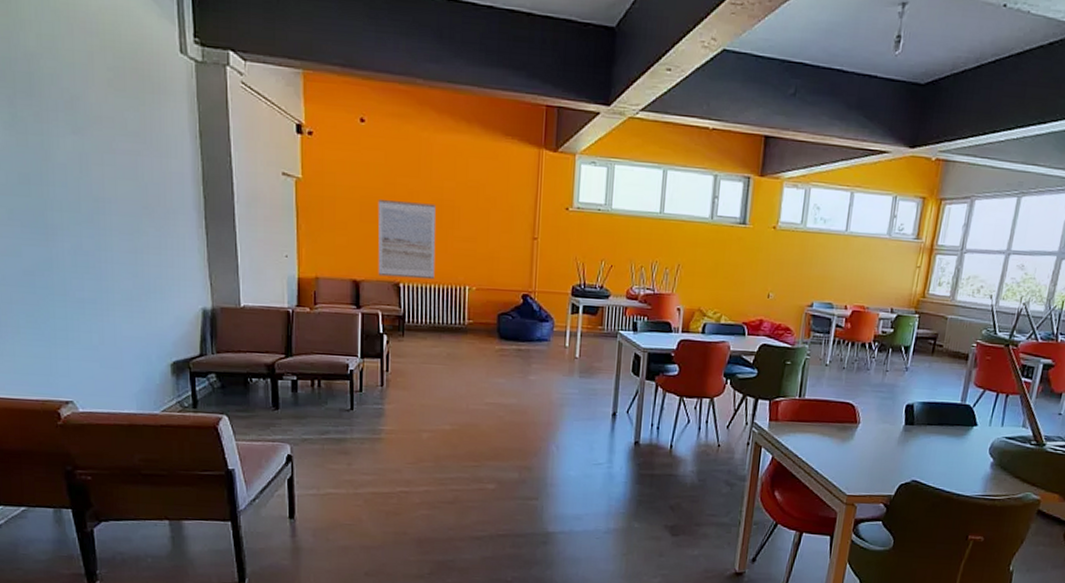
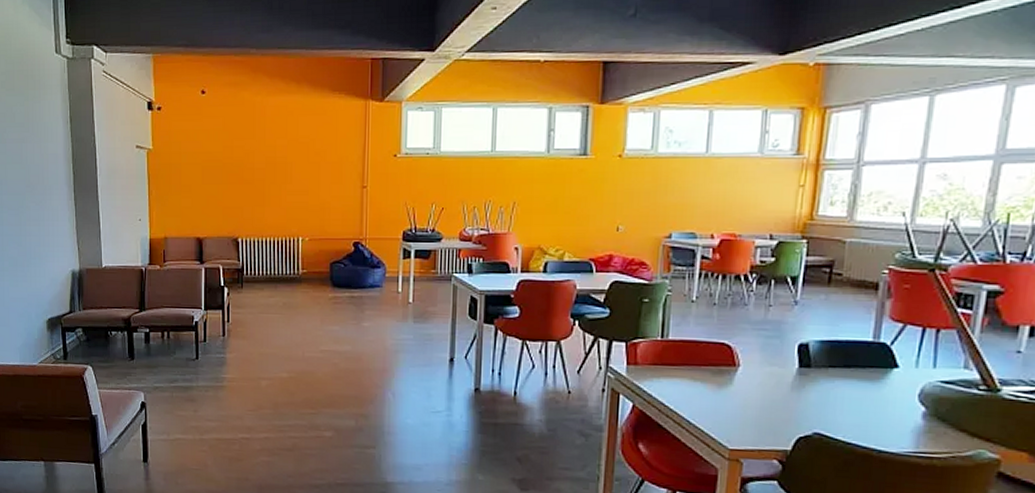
wall art: present [378,200,436,280] -> none [217,162,270,233]

